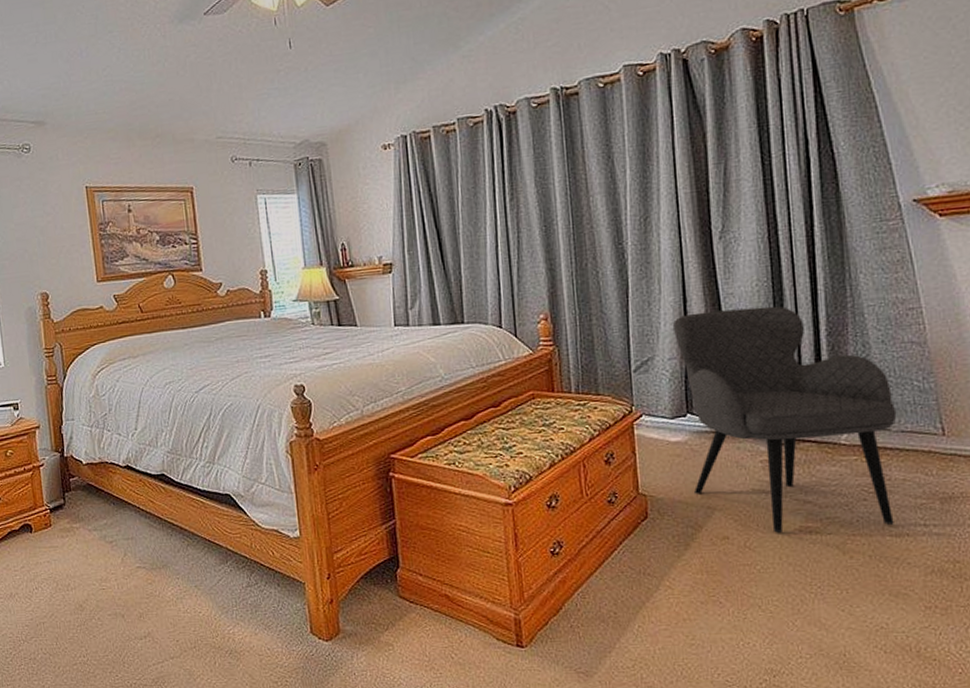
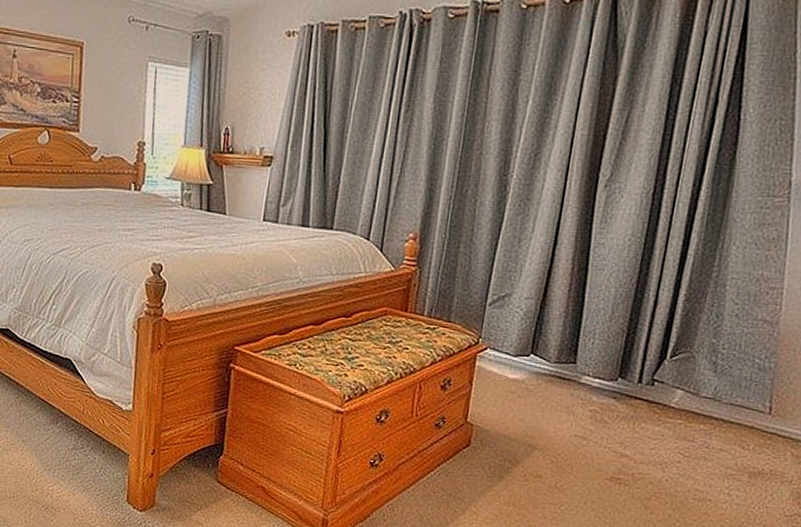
armchair: present [673,306,897,533] -> none [518,257,733,489]

